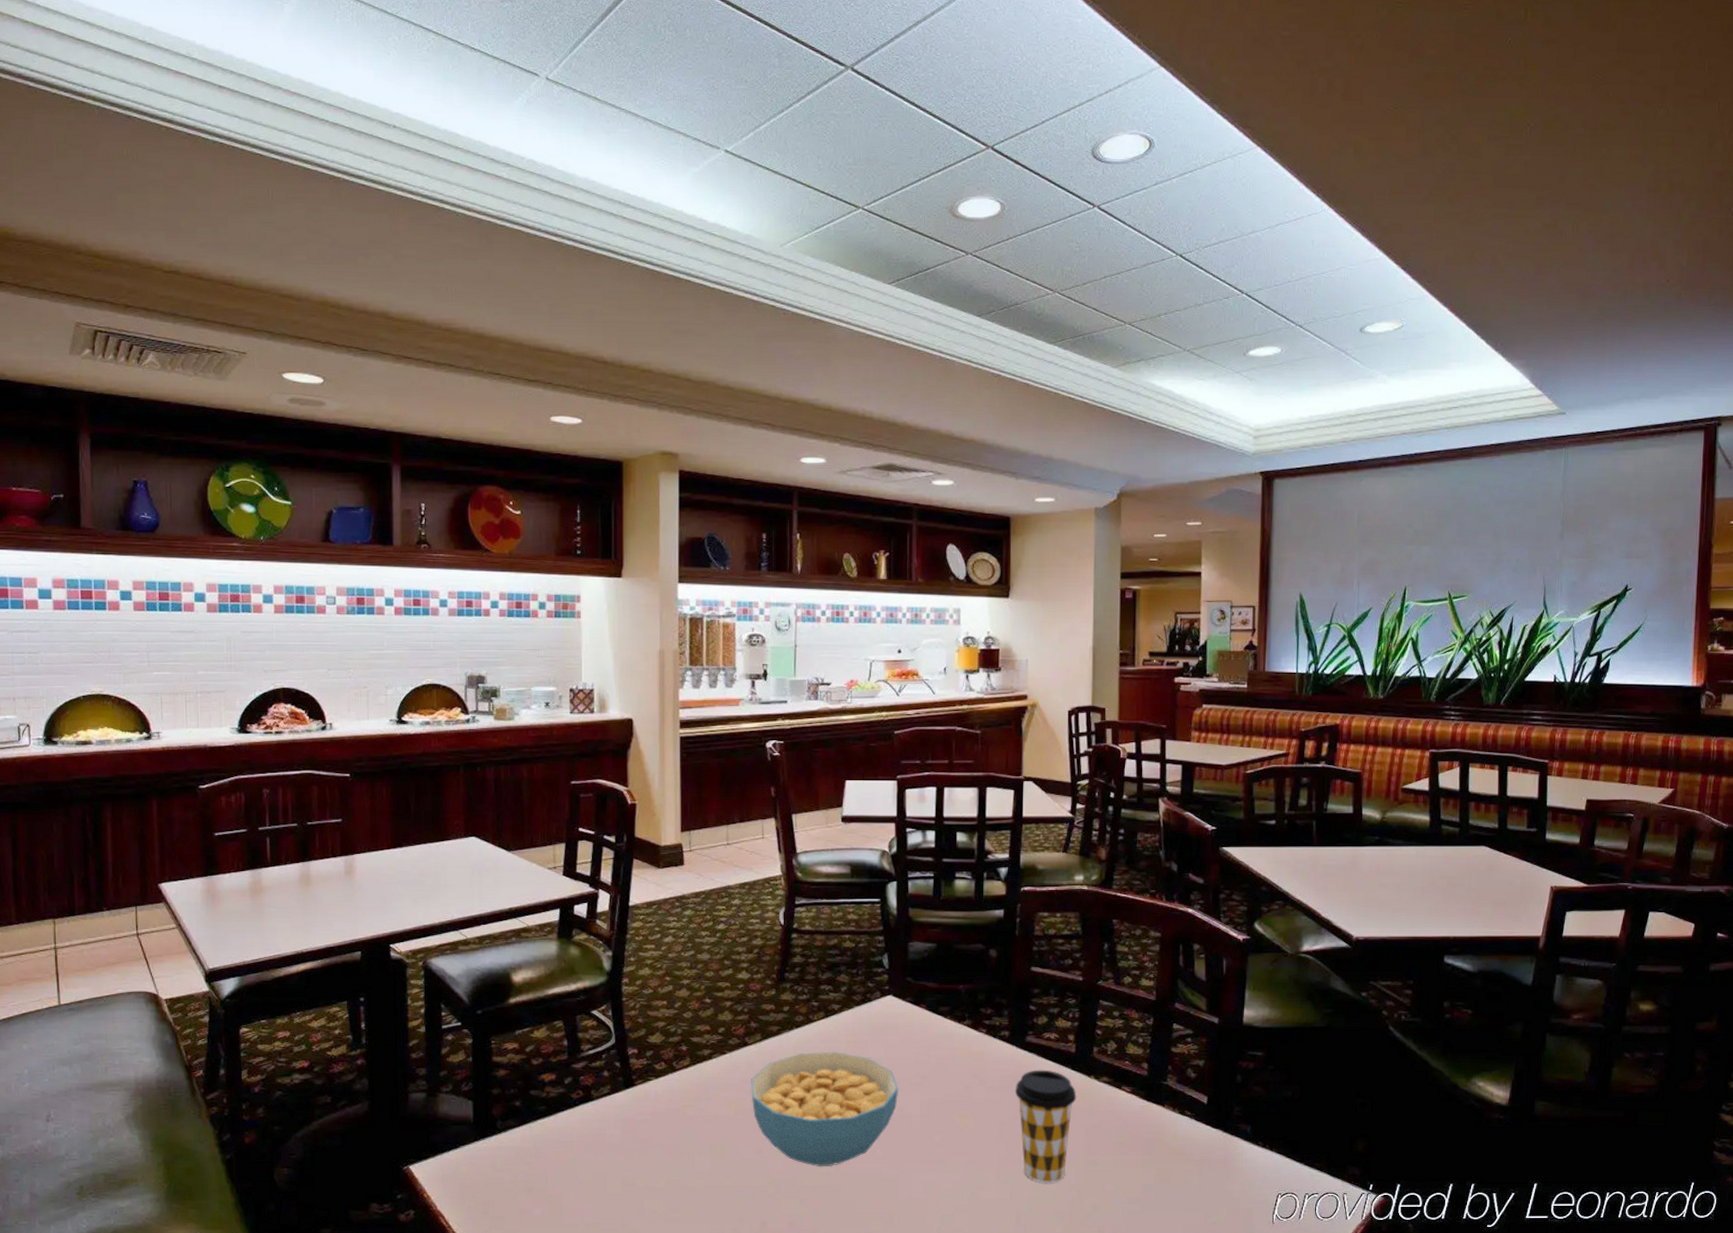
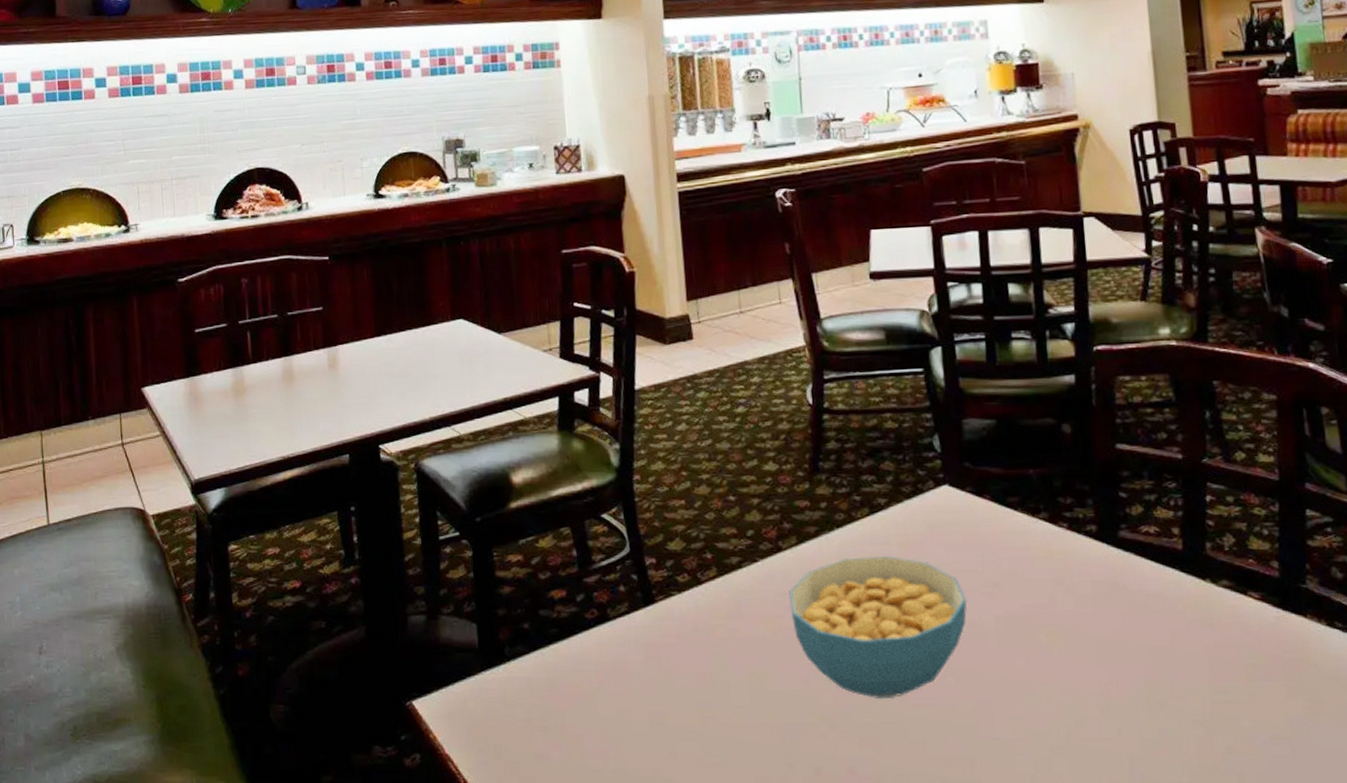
coffee cup: present [1014,1069,1077,1183] -> none [1110,572,1191,717]

